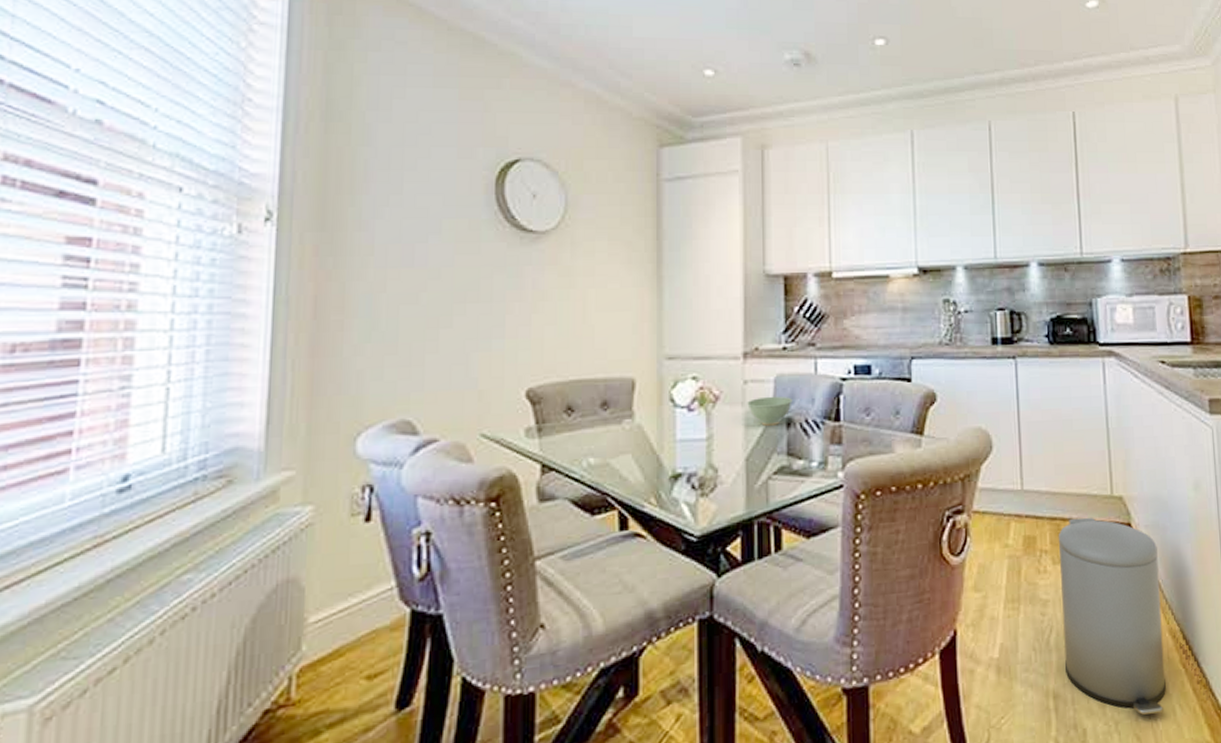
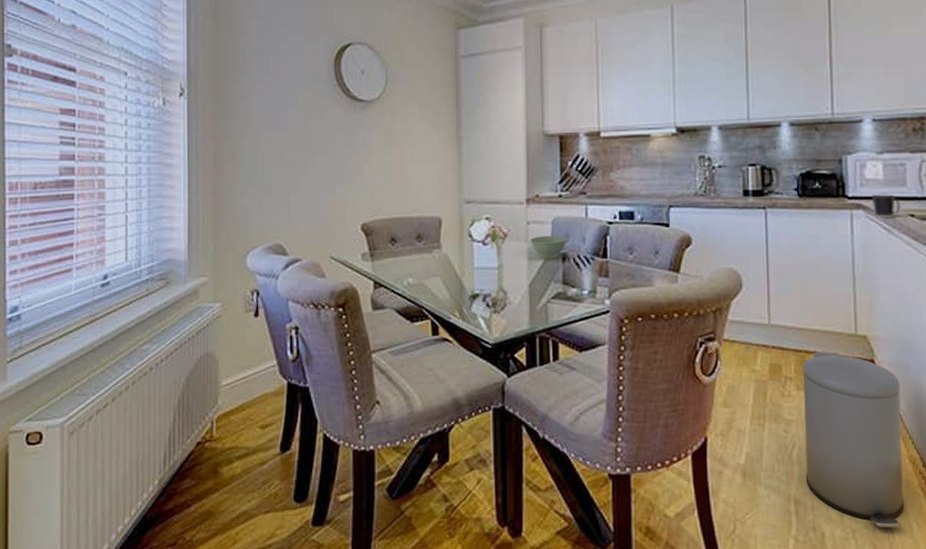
mug: none [1122,339,1151,366] -> present [871,194,901,218]

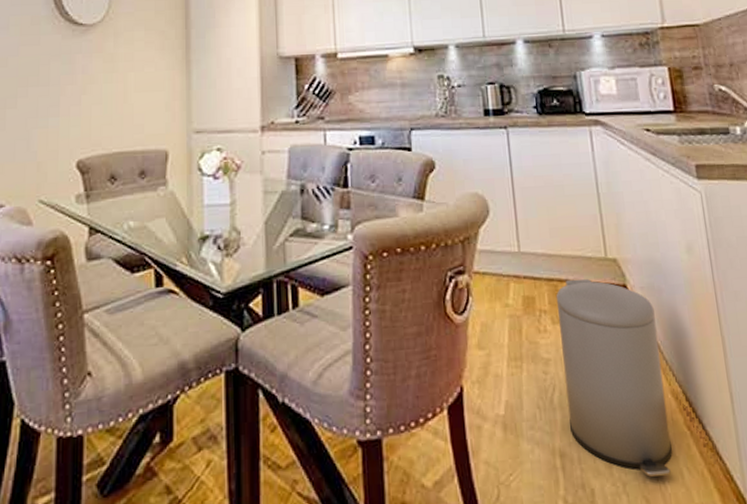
bowl: present [530,235,567,260] -> none [265,165,305,193]
mug: present [871,194,901,218] -> none [607,109,636,134]

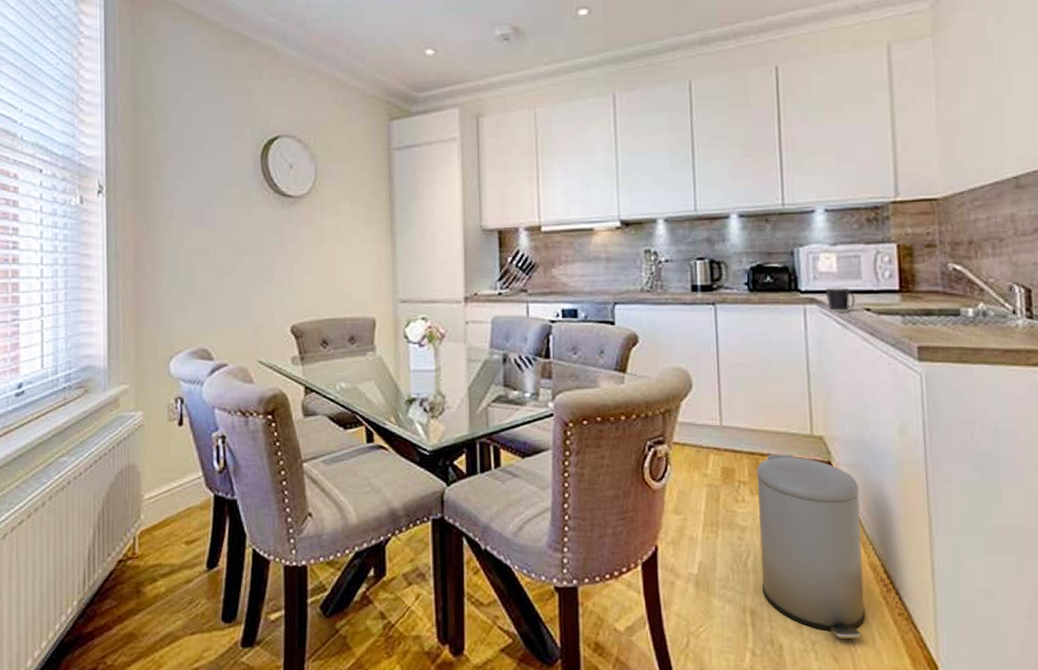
mug: none [607,109,636,134] -> present [825,287,856,313]

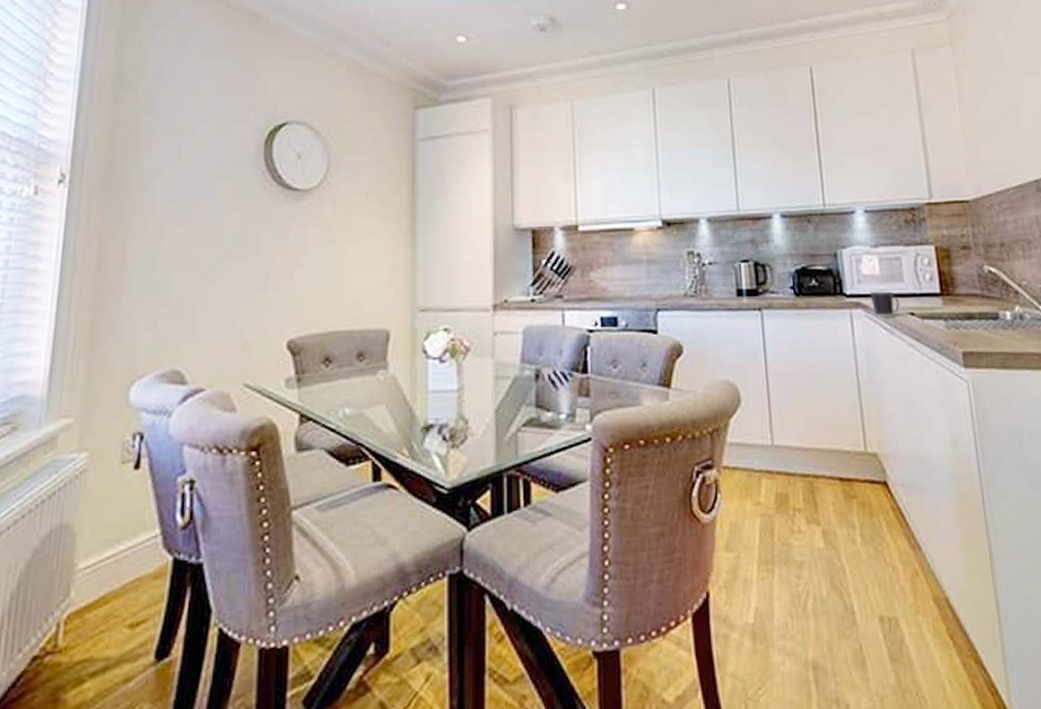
pedal bin: present [756,454,865,638] -> none [811,474,934,691]

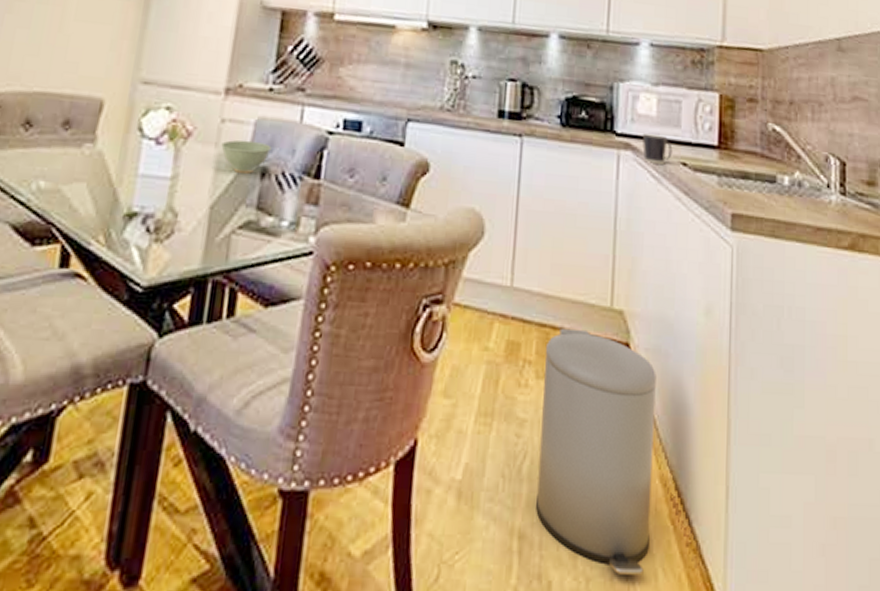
bowl: none [497,347,541,379] -> present [221,140,272,175]
pedal bin: none [811,474,934,691] -> present [536,328,656,575]

